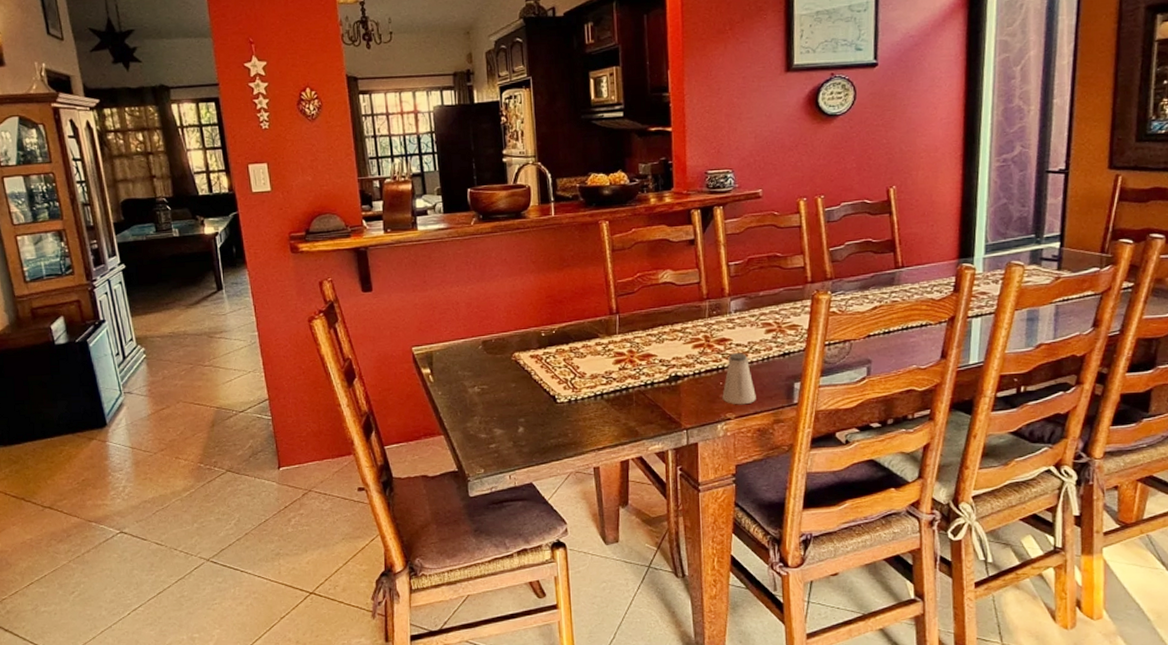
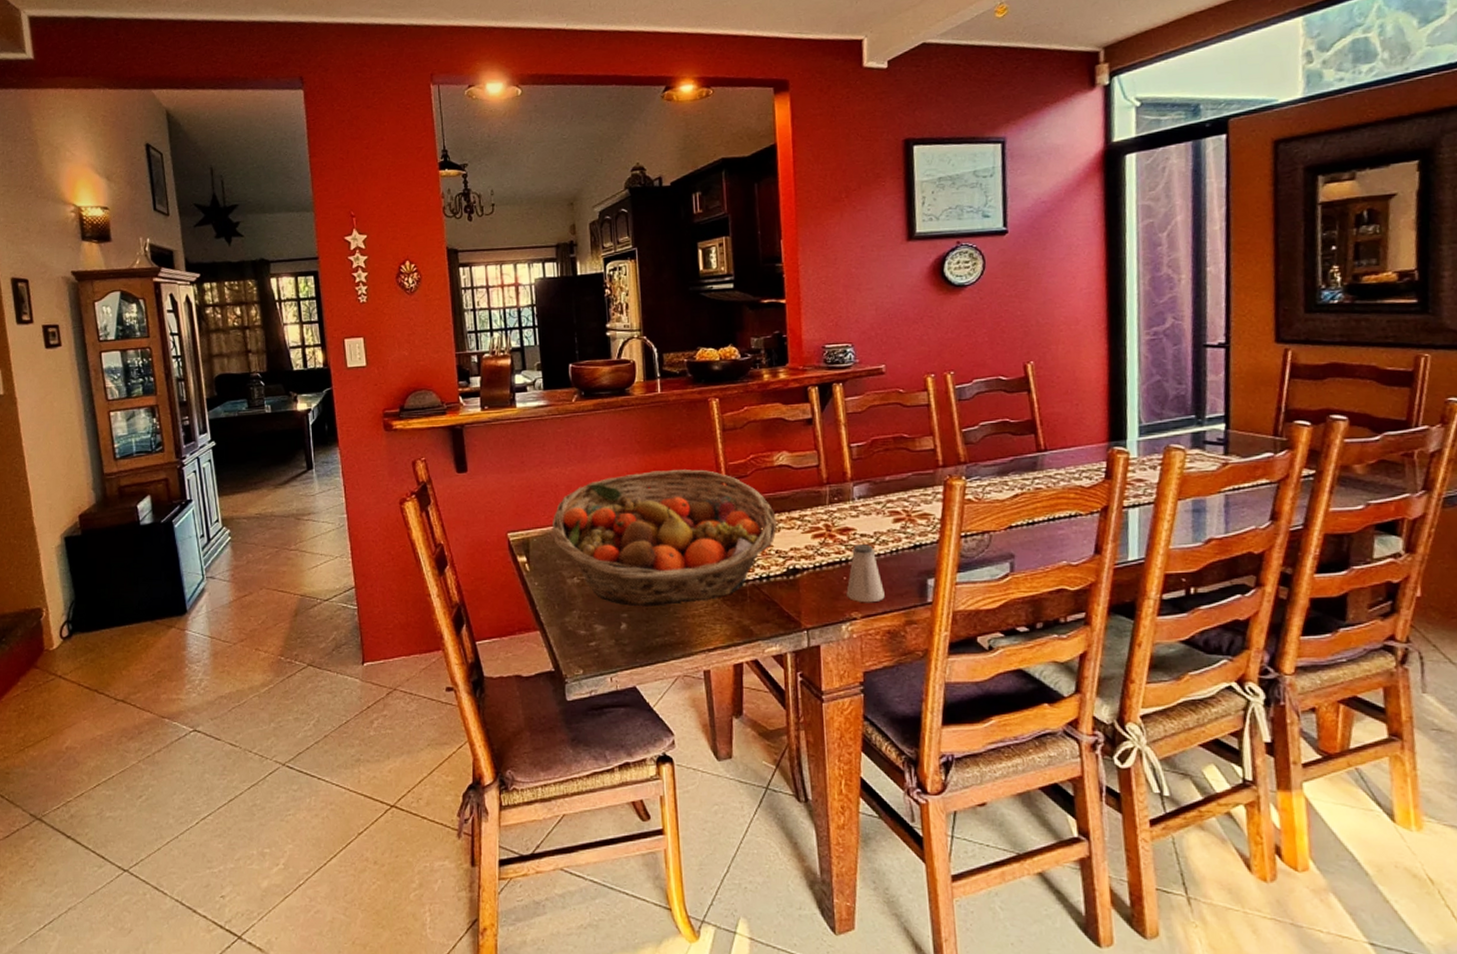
fruit basket: none [453,287,662,412] -> present [551,469,778,607]

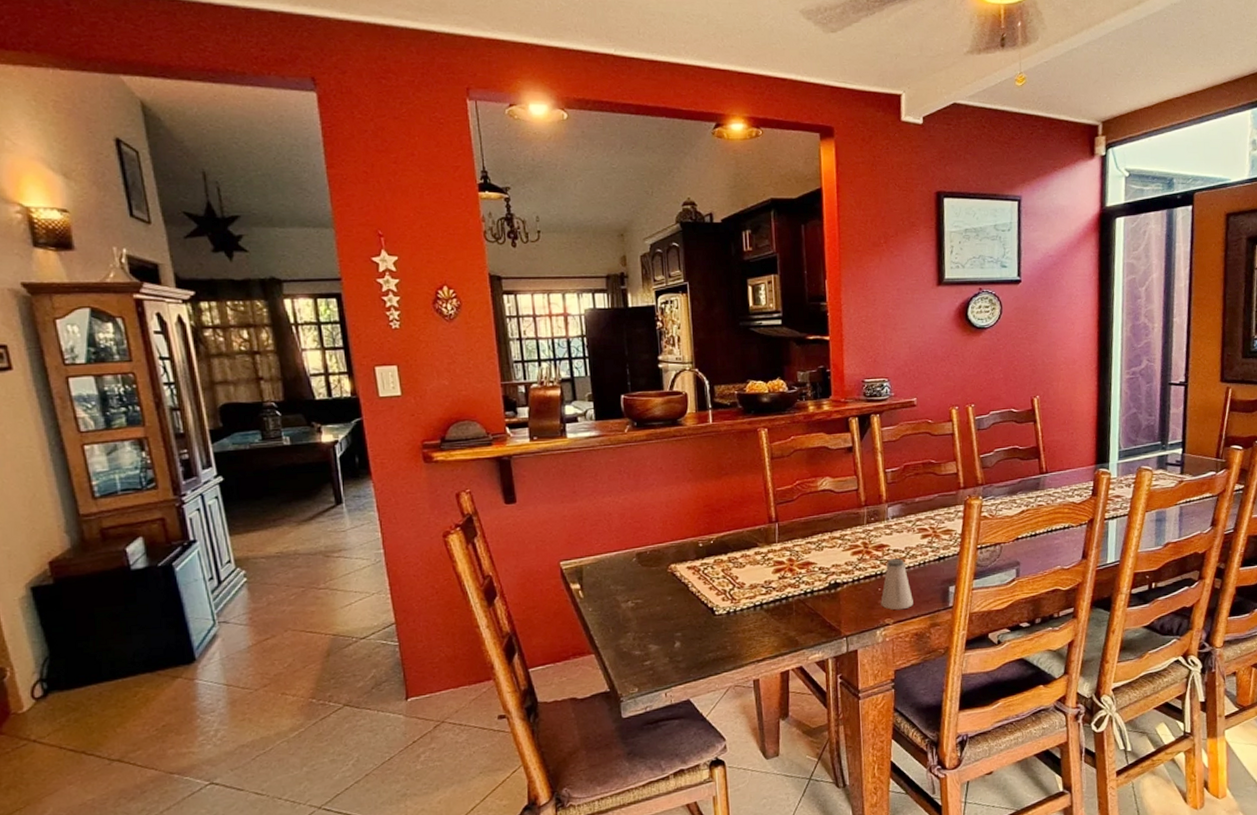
fruit basket: present [551,469,778,607] -> none [605,495,821,626]

